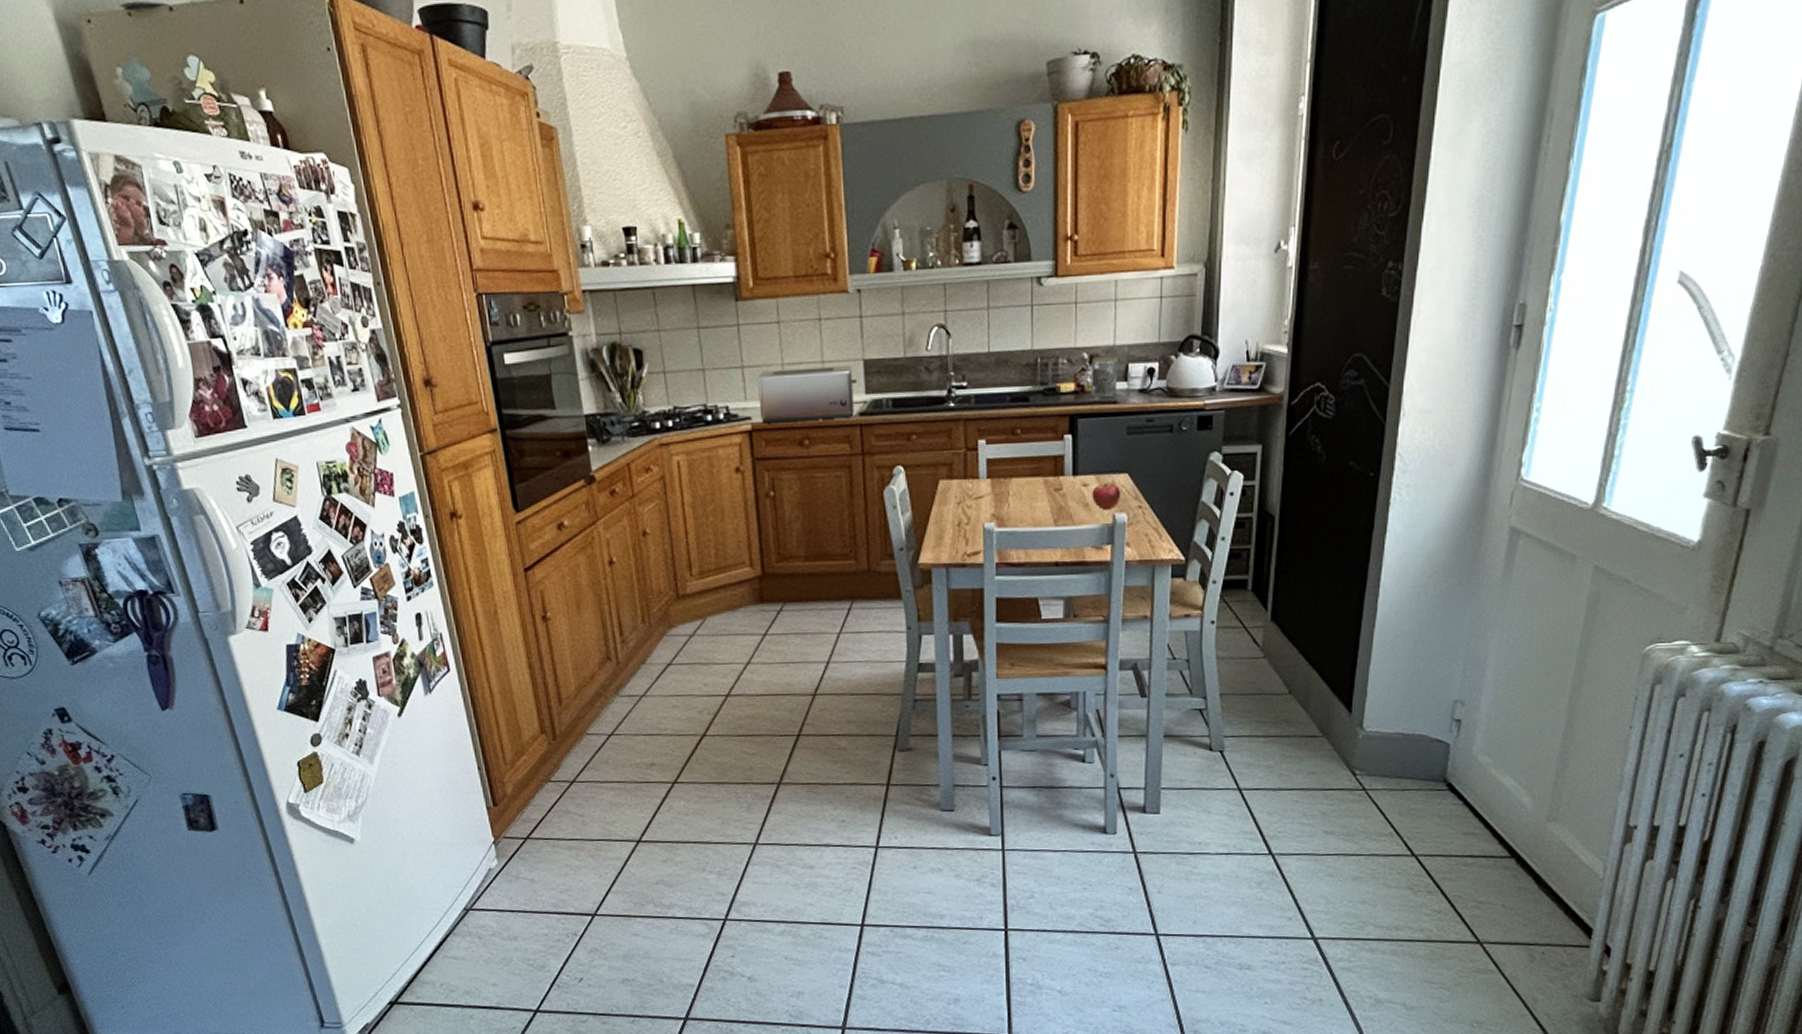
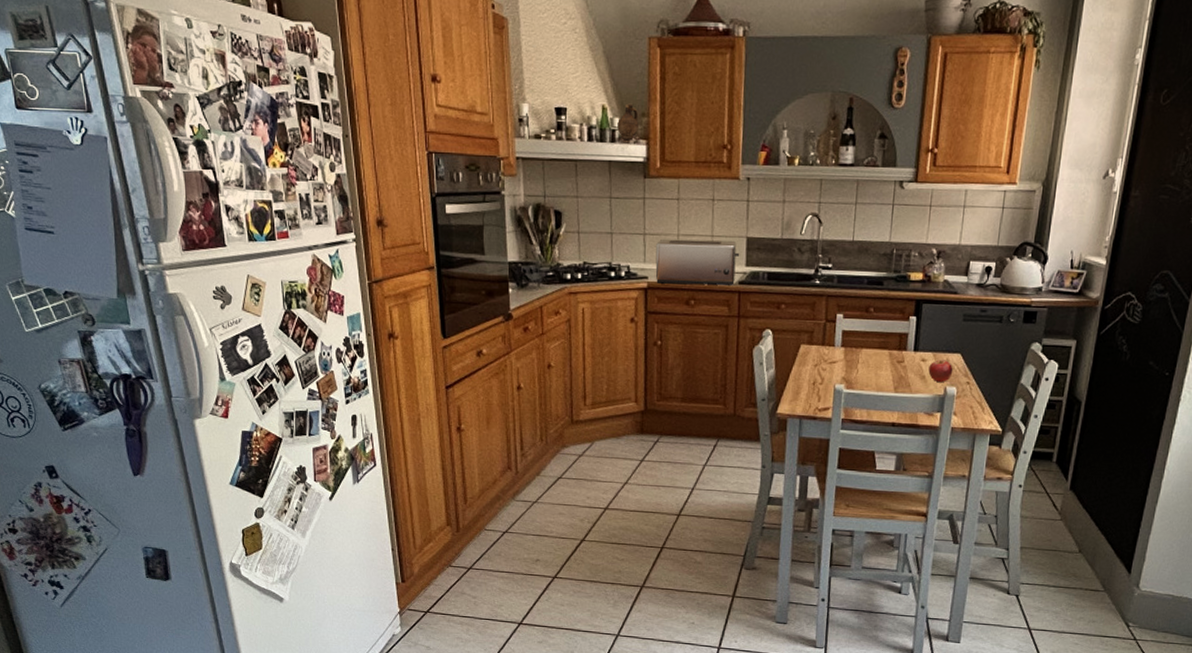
ceramic jug: none [698,214,724,259] -> present [617,103,639,141]
jar: present [1091,357,1118,399] -> none [936,254,961,289]

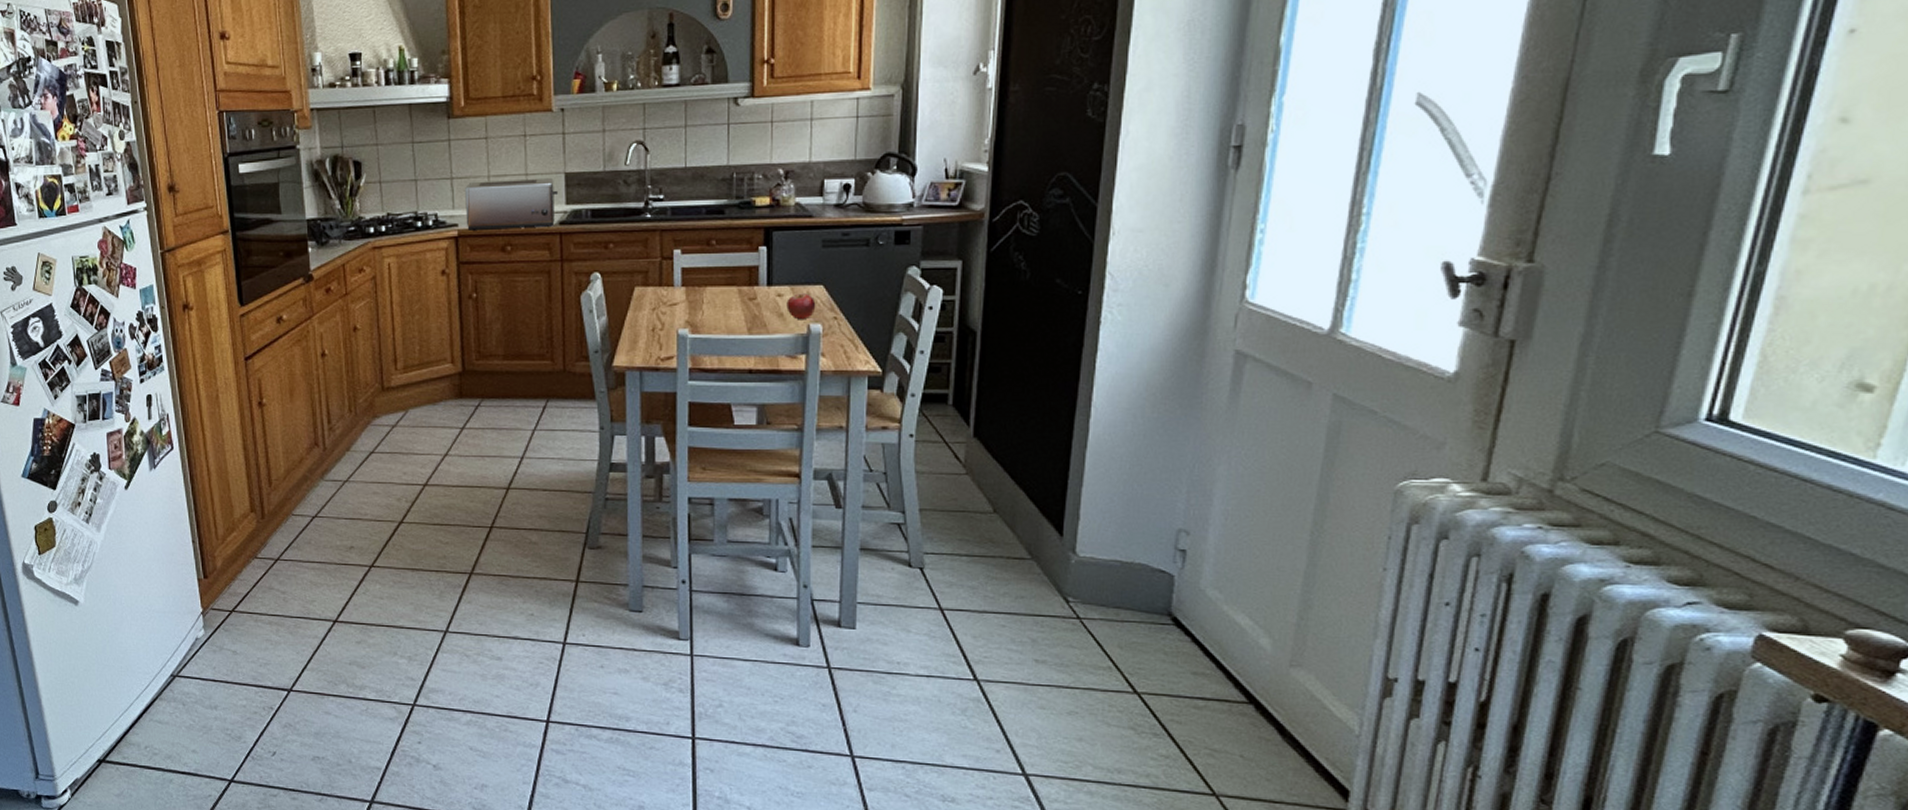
ceramic jug: present [617,103,639,141] -> none [416,42,439,81]

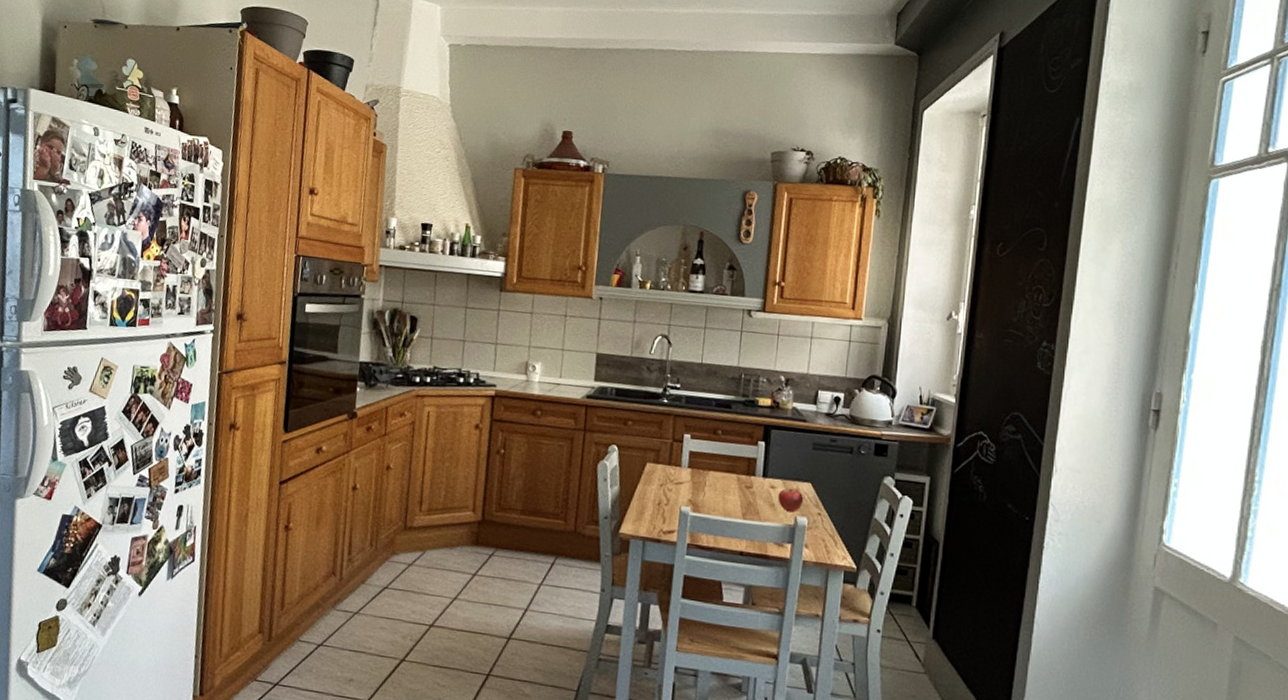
toaster: present [465,177,559,230] -> none [504,349,589,399]

